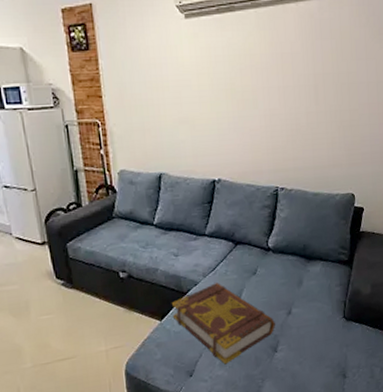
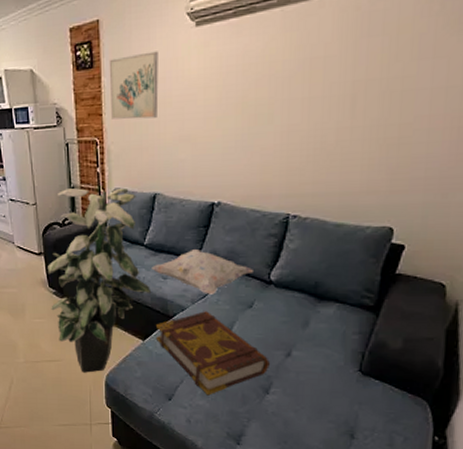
indoor plant: none [53,170,164,366] -> present [48,188,151,373]
wall art: none [105,38,157,102] -> present [109,51,159,120]
decorative pillow: none [163,225,255,267] -> present [152,250,255,295]

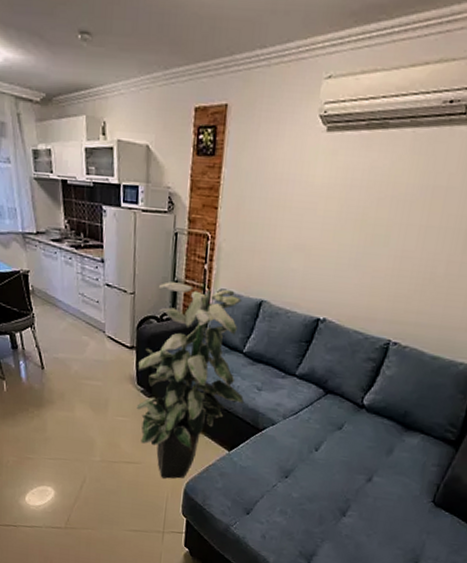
wall art: present [109,51,159,120] -> none [227,149,285,221]
decorative pillow: present [152,250,255,295] -> none [247,364,349,412]
book: present [155,311,270,396] -> none [242,427,351,513]

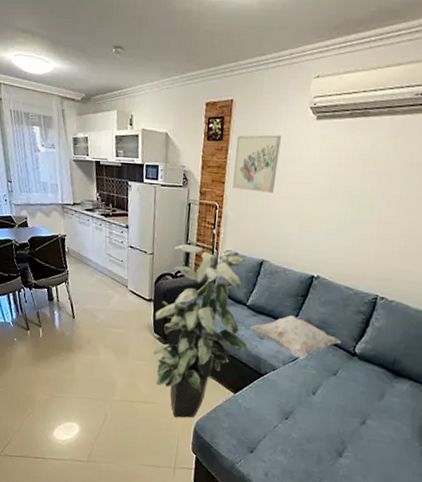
wall art: none [227,149,285,221] -> present [232,134,281,193]
decorative pillow: none [247,364,349,412] -> present [251,315,342,359]

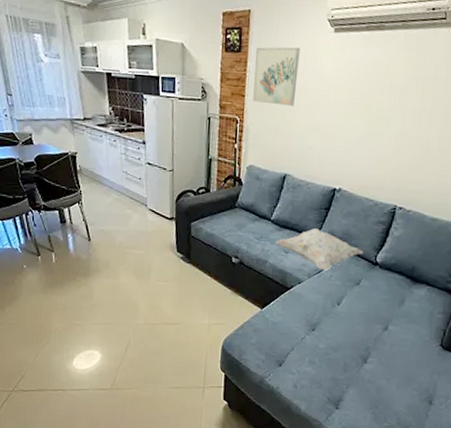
indoor plant: present [153,244,247,418] -> none [177,159,273,337]

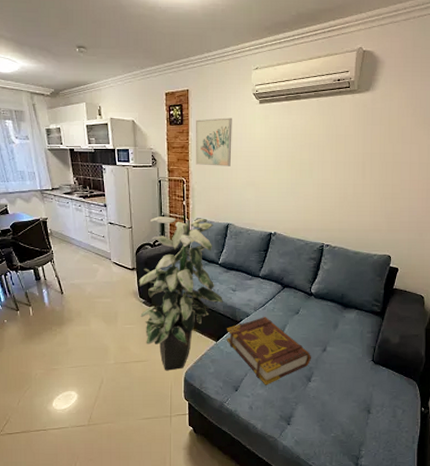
indoor plant: none [177,159,273,337] -> present [139,216,223,371]
book: none [273,285,370,363] -> present [226,317,311,385]
decorative pillow: present [275,228,364,271] -> none [224,268,300,304]

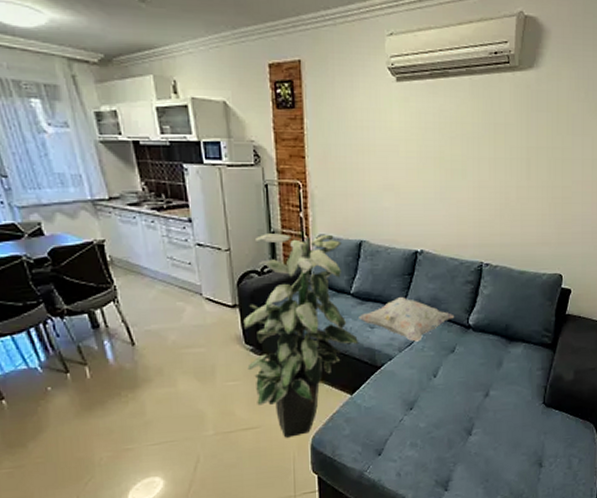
wall art: present [195,118,232,166] -> none [311,99,363,165]
decorative pillow: none [224,268,300,304] -> present [359,297,455,342]
book: present [226,317,311,385] -> none [363,359,471,445]

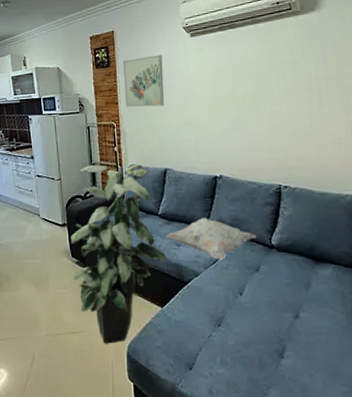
wall art: none [311,99,363,165] -> present [122,54,164,107]

